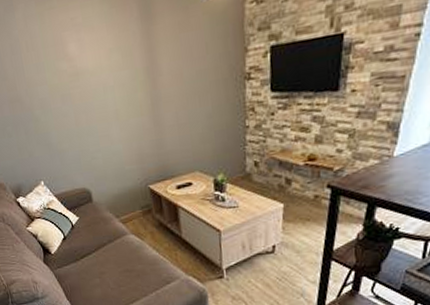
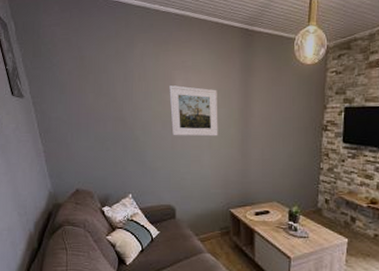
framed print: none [61,47,125,111] -> present [169,85,218,137]

